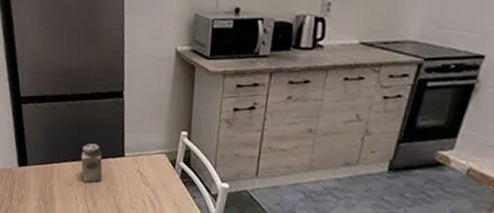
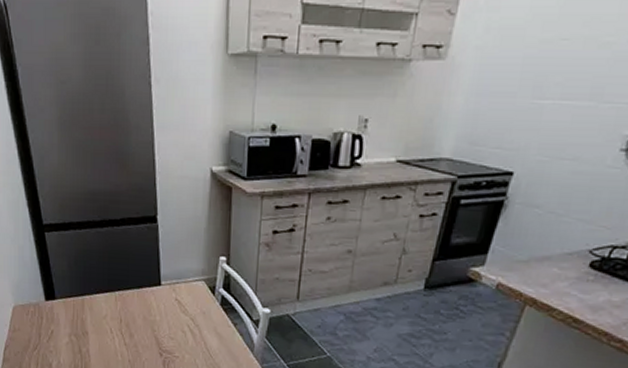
salt shaker: present [81,143,103,183] -> none [114,273,138,315]

